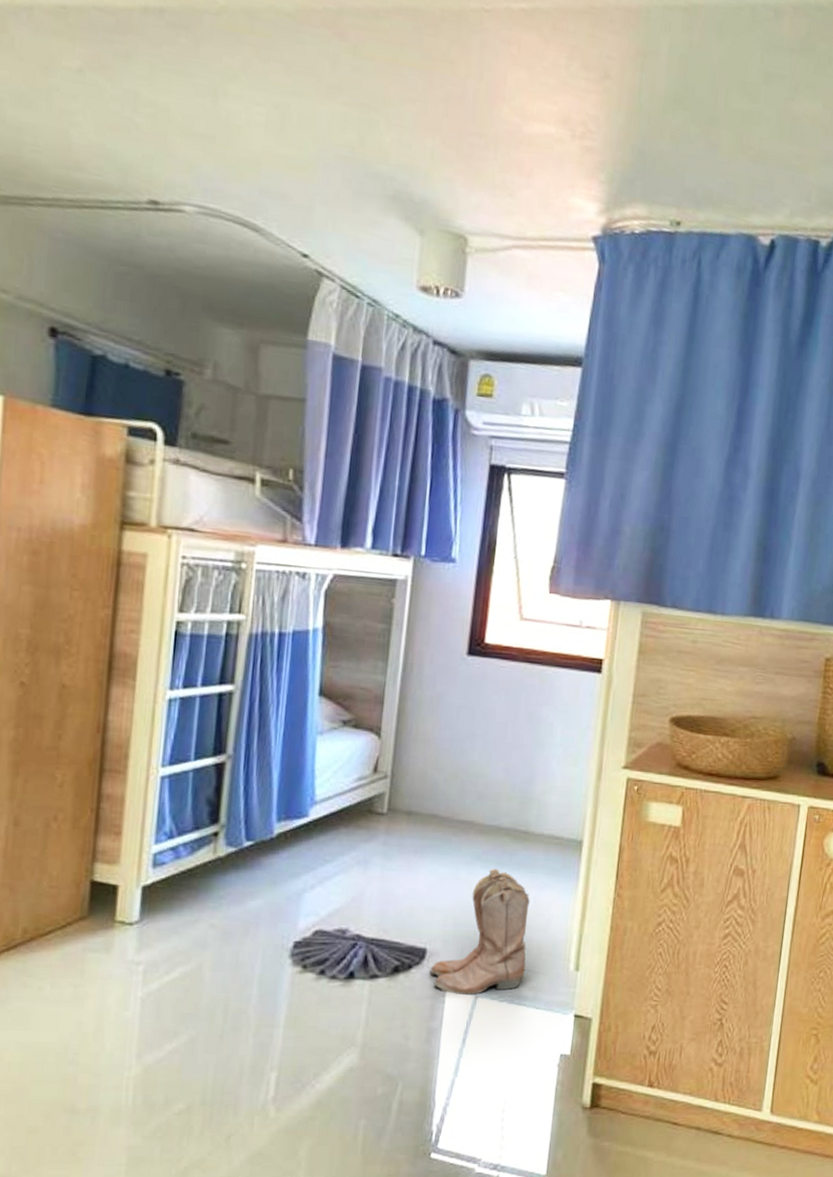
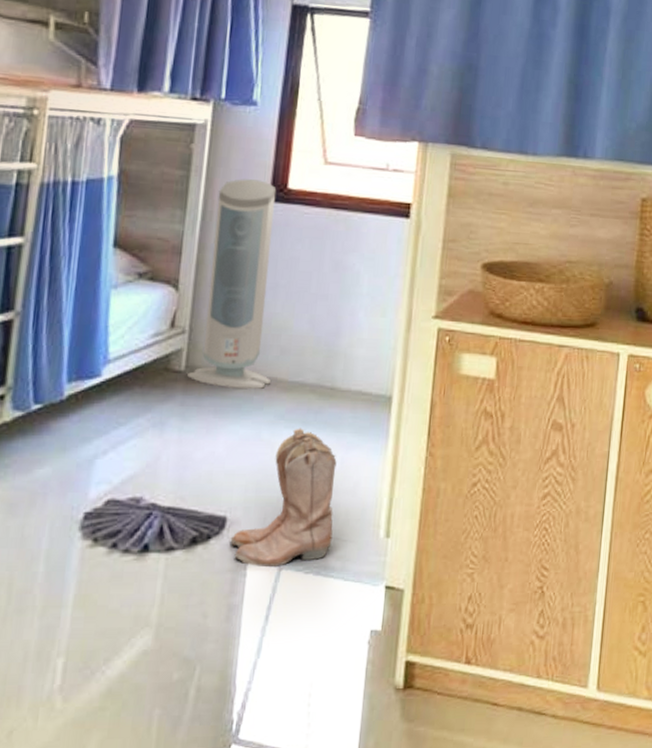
air purifier: none [389,633,474,831] -> present [187,179,277,389]

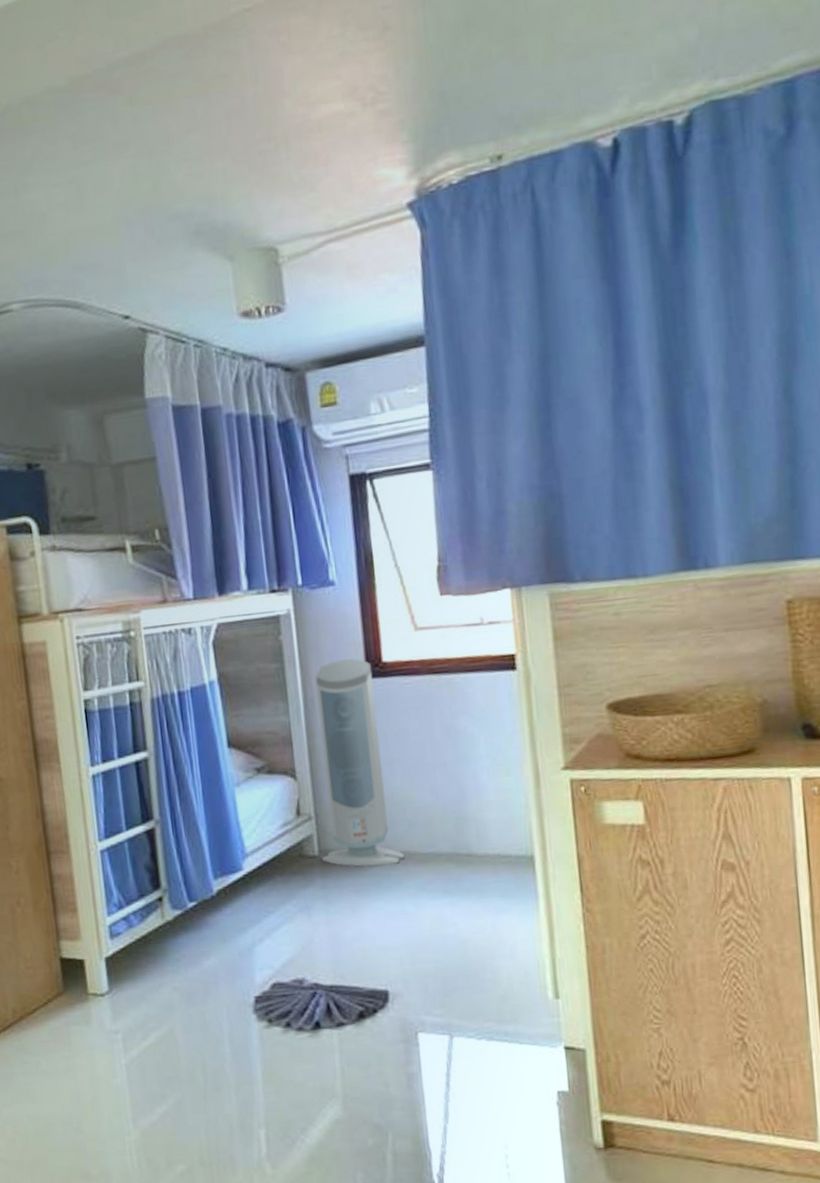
boots: present [230,428,337,566] -> none [396,897,499,1036]

